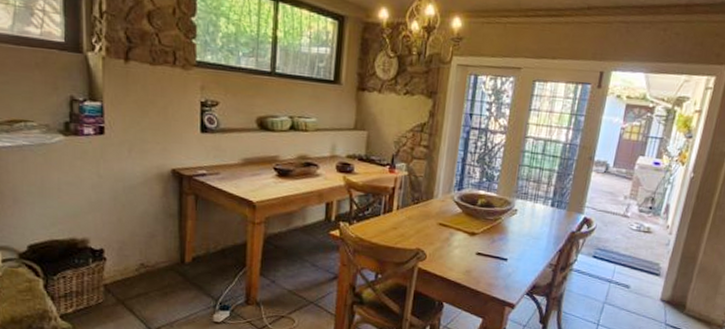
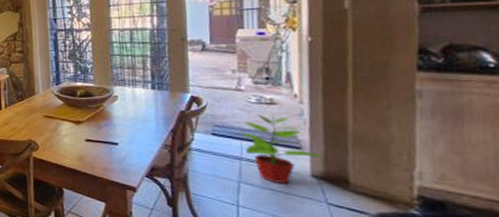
potted plant: none [614,240,674,306] -> present [237,114,323,183]

